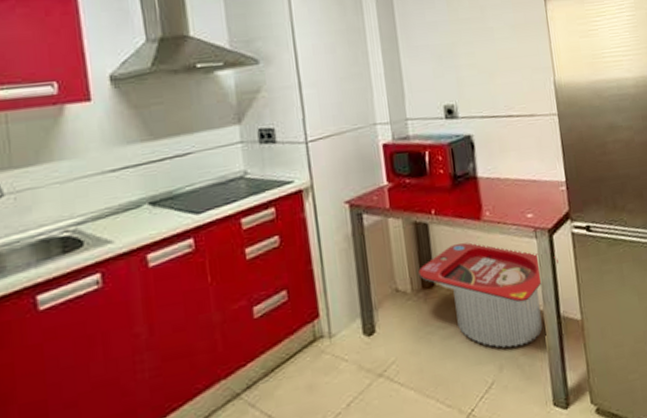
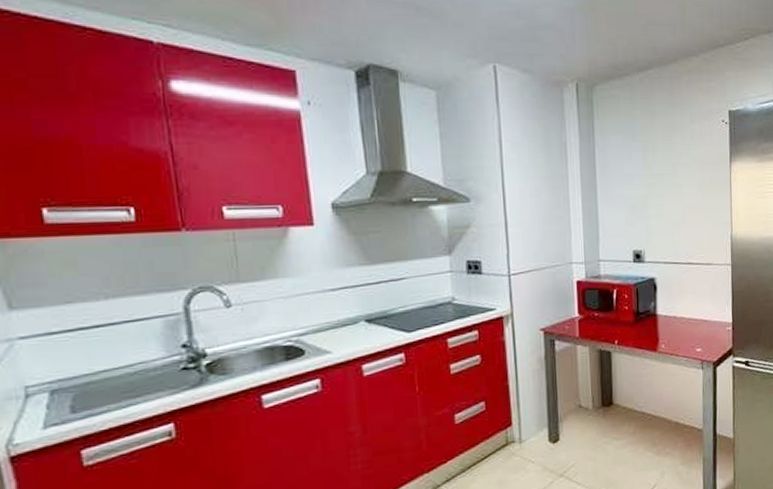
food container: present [418,242,559,348] -> none [600,369,719,458]

